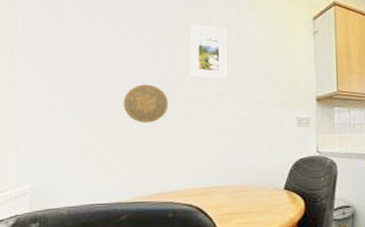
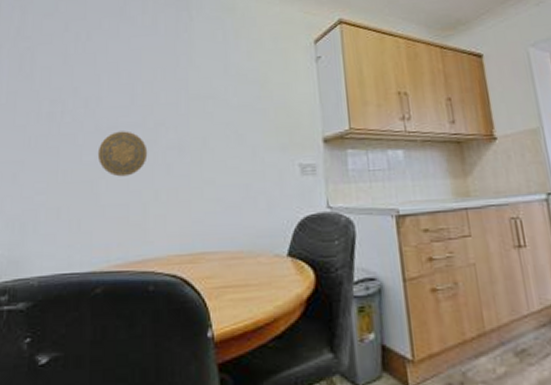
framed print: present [190,23,227,79] -> none [171,58,213,121]

